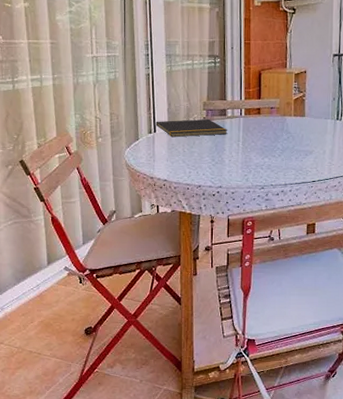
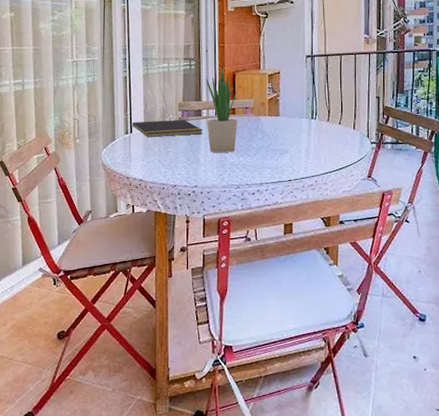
potted plant: none [231,62,263,153] -> present [206,64,238,152]

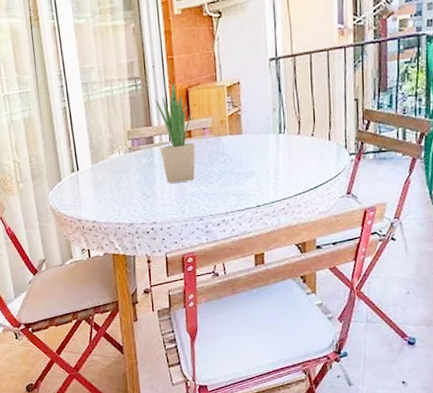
notepad: present [132,119,203,138] -> none [78,149,158,174]

